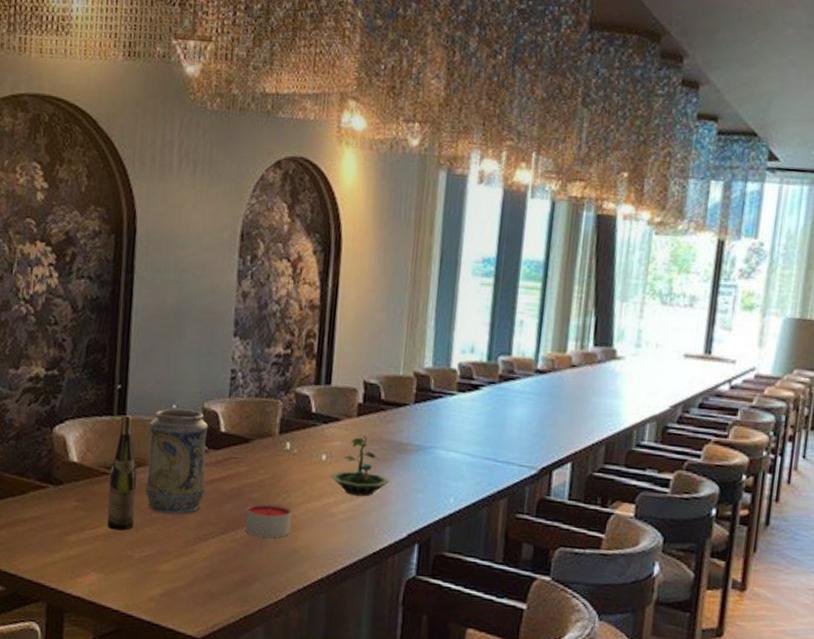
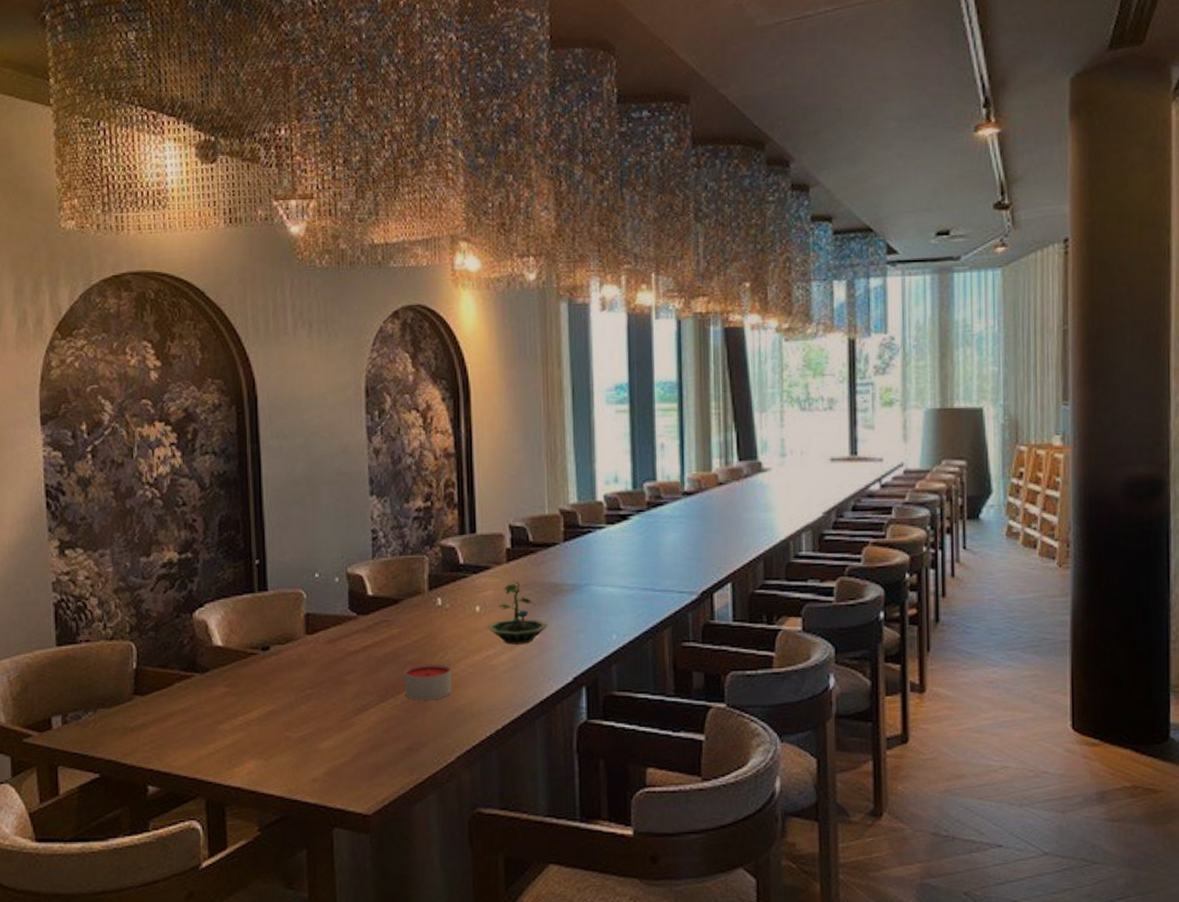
wine bottle: present [107,415,137,531] -> none [258,590,288,712]
decorative vase: present [144,408,208,514] -> none [292,577,359,687]

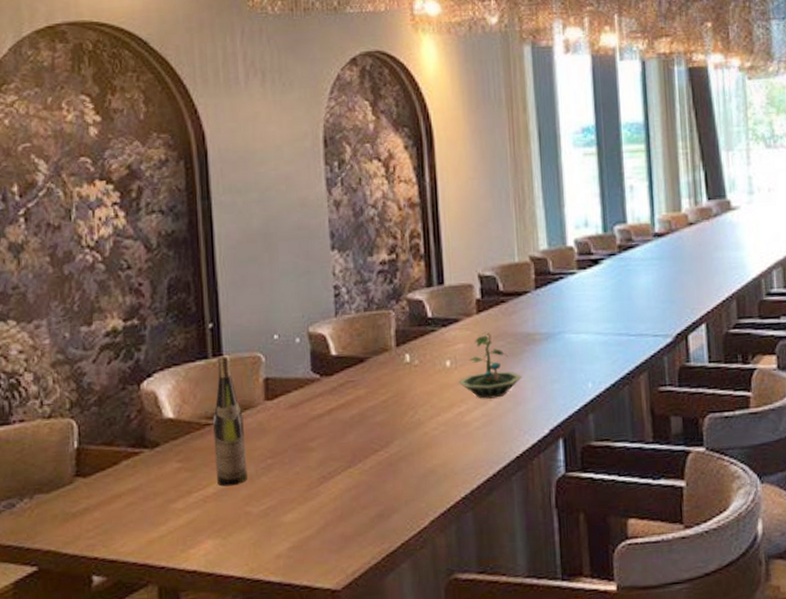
wine bottle: none [258,590,288,712] -> present [213,355,247,487]
candle: present [404,664,452,700] -> none [373,423,424,464]

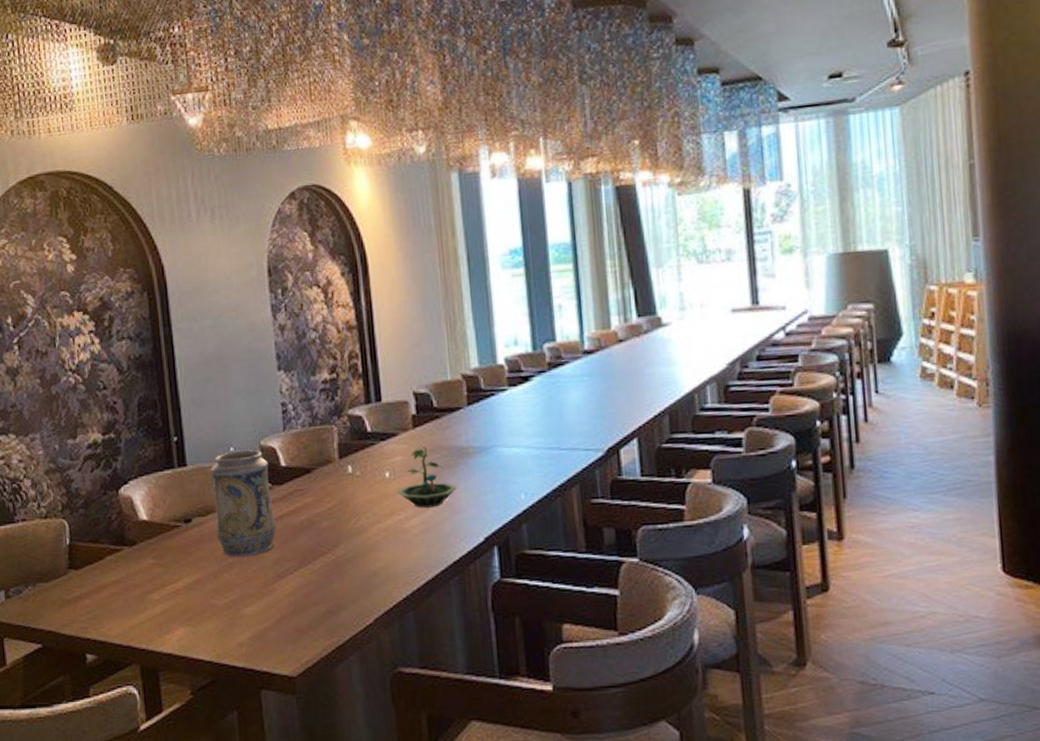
wine bottle: present [213,355,247,487] -> none [180,466,212,581]
decorative vase: none [250,337,323,457] -> present [210,450,276,556]

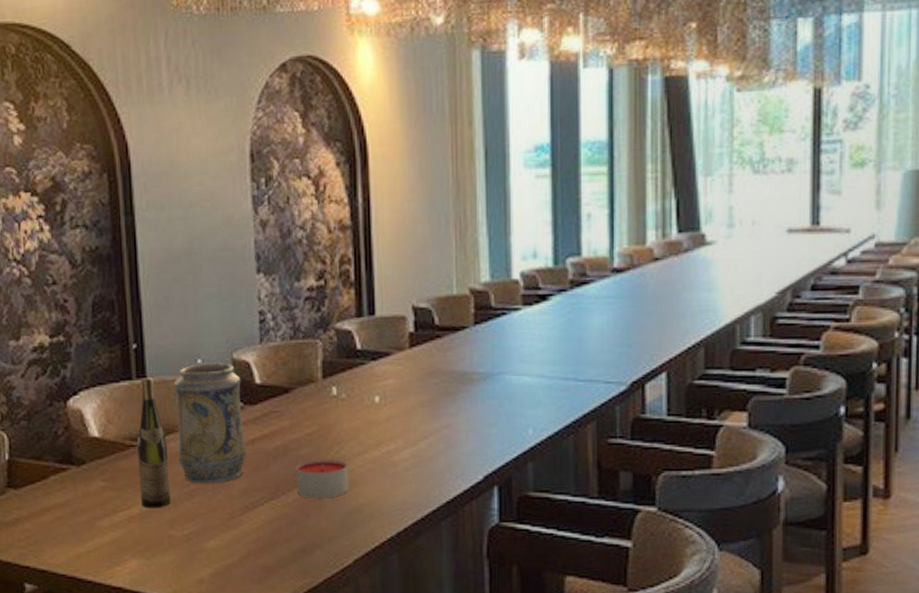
wine bottle: none [180,466,212,581] -> present [137,378,171,508]
candle: none [320,529,367,565] -> present [296,459,349,498]
terrarium: present [397,445,458,508] -> none [387,368,457,439]

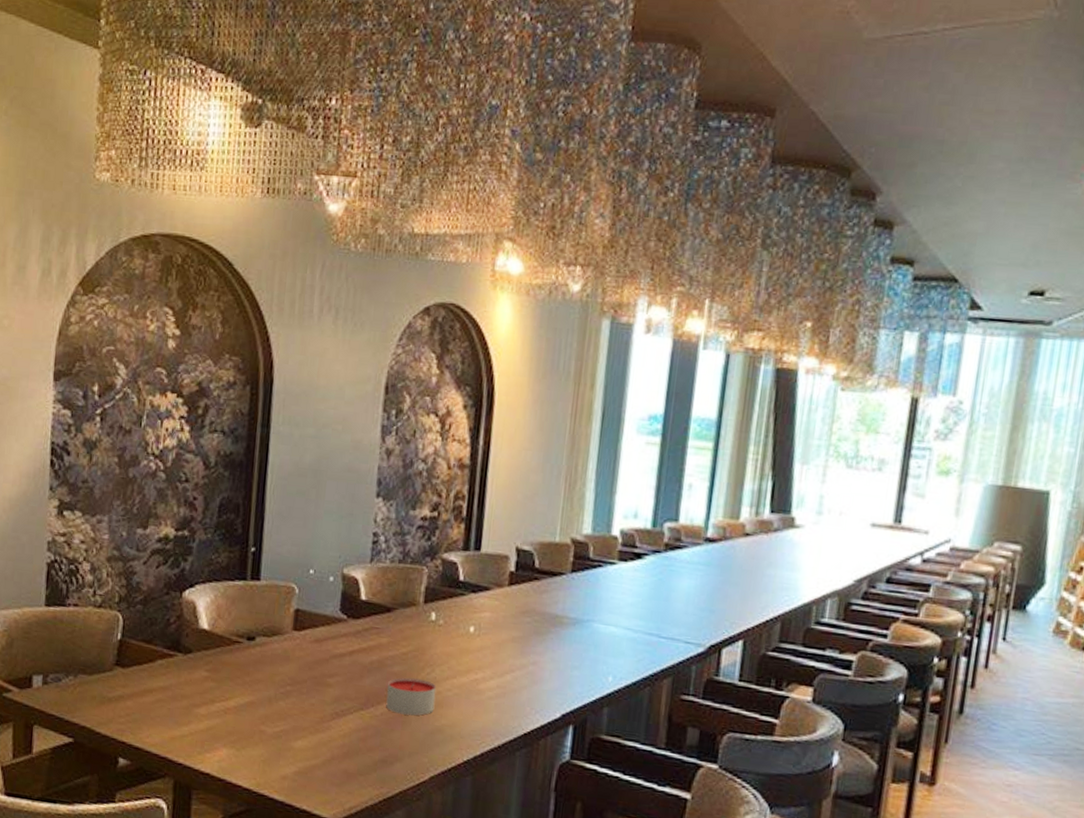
wine bottle: present [137,378,171,508] -> none [239,580,271,704]
decorative vase: present [173,363,246,483] -> none [278,574,348,688]

